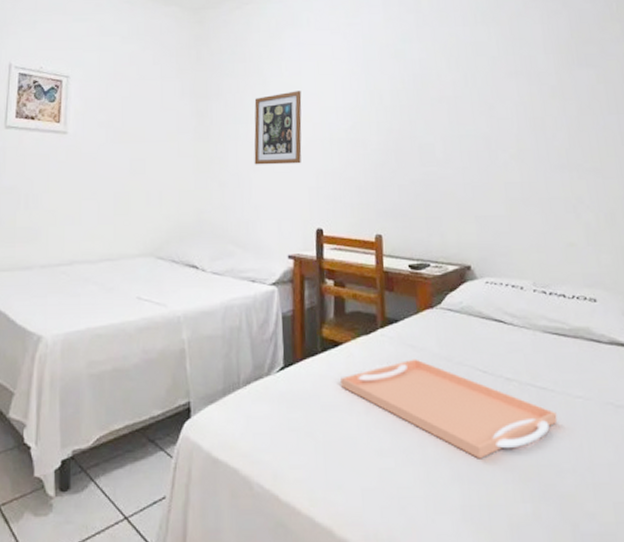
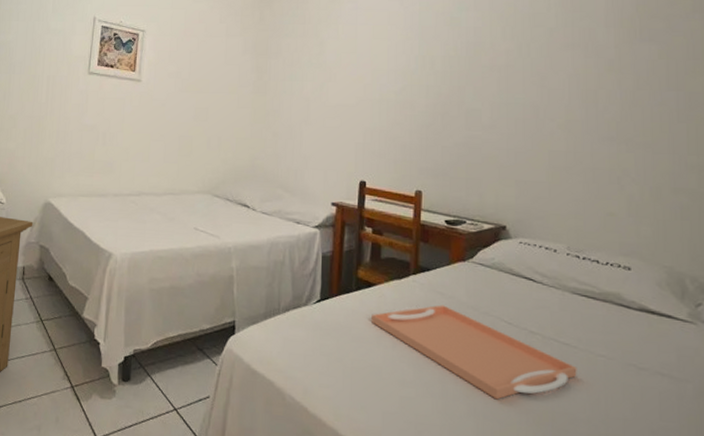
wall art: present [254,91,302,165] -> none [306,53,356,121]

